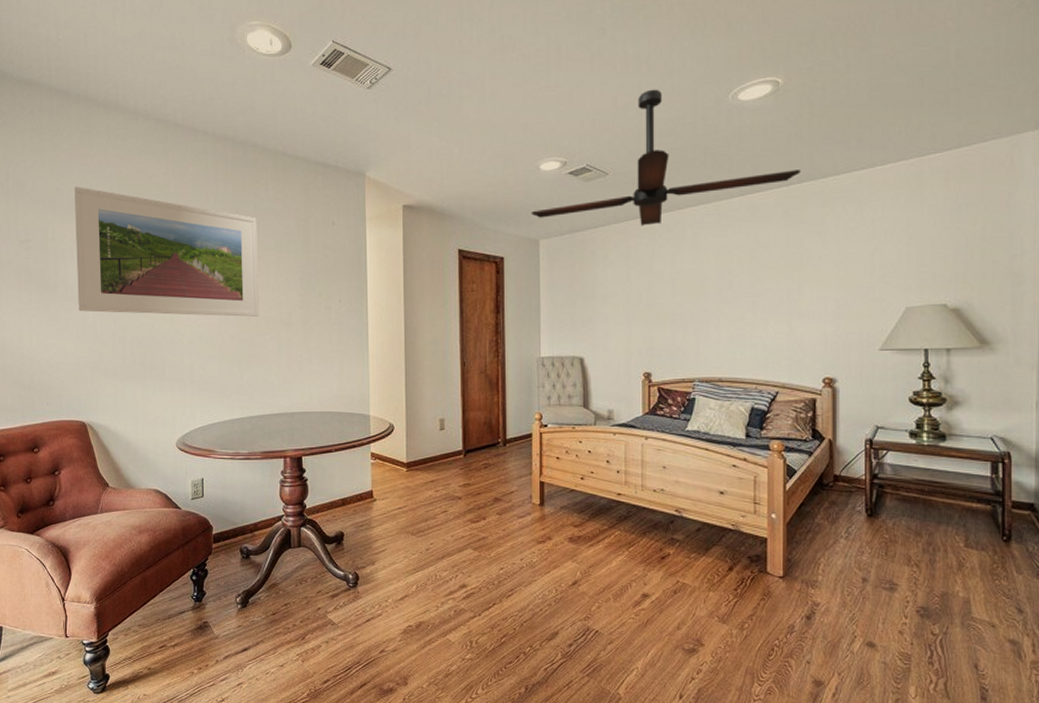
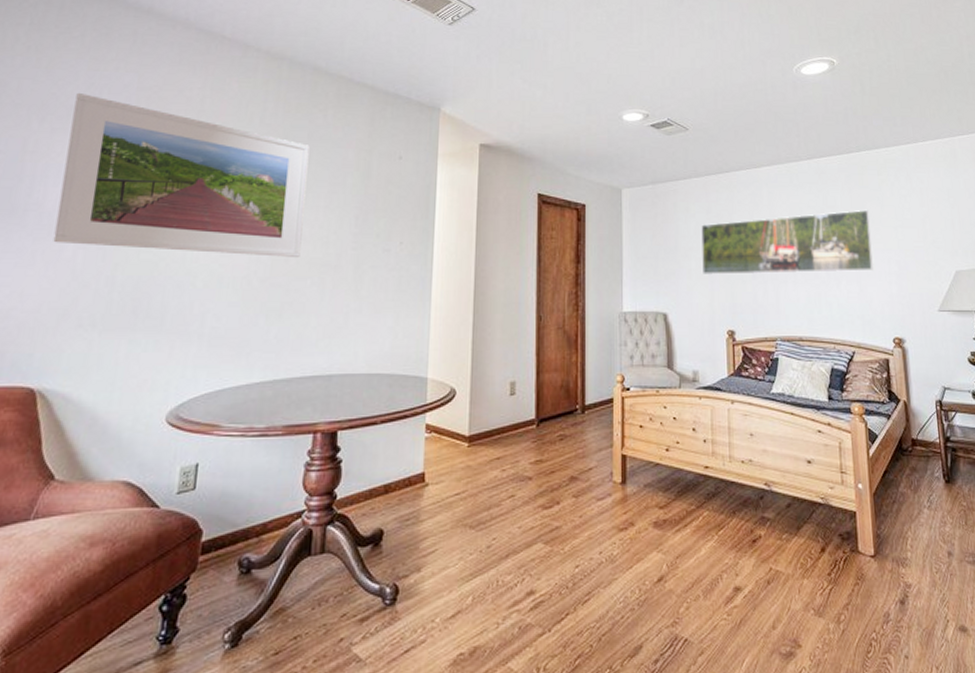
ceiling fan: present [530,89,800,226] -> none [613,56,858,182]
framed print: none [619,246,808,321] -> present [701,209,874,276]

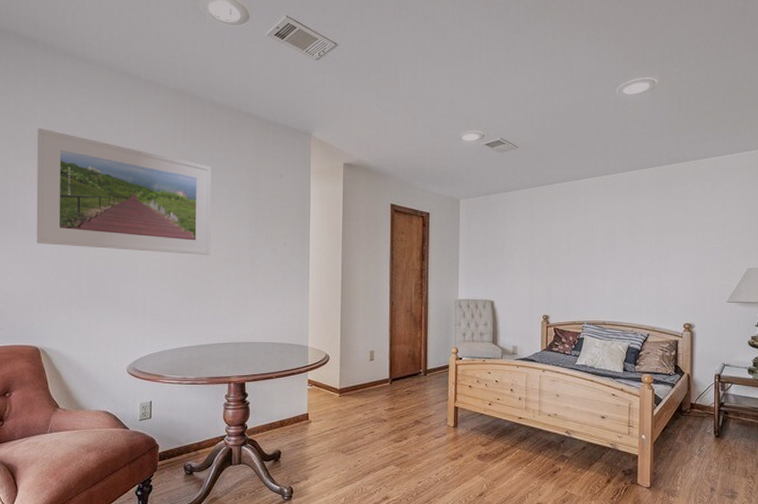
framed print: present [701,209,874,276] -> none [525,215,674,271]

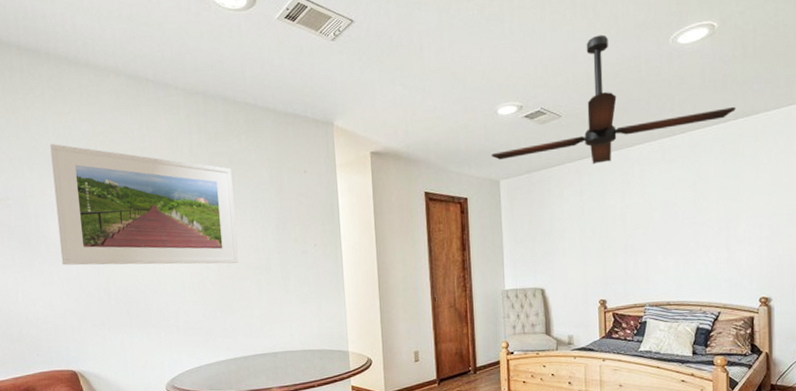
ceiling fan: none [453,79,670,193] -> present [491,34,736,165]

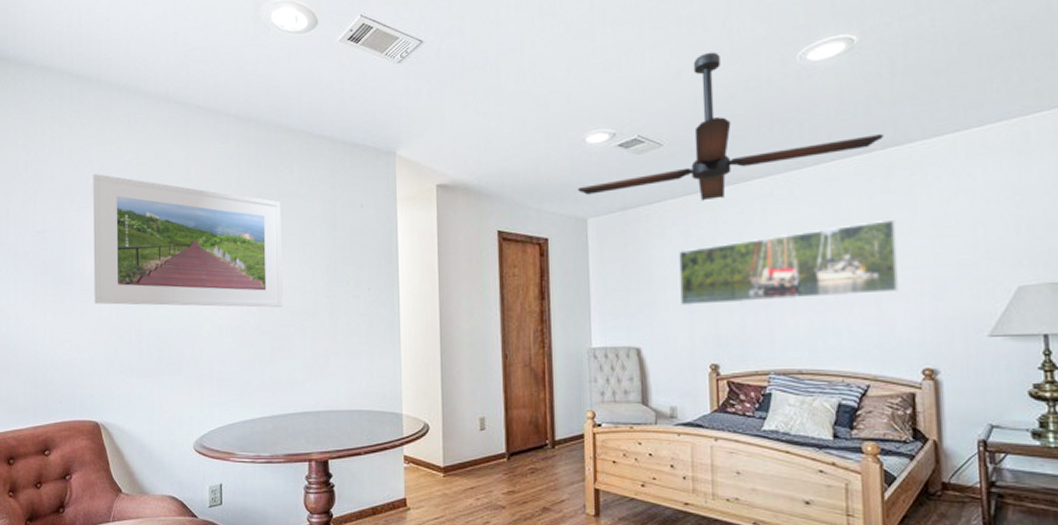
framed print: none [575,177,745,253] -> present [679,219,900,307]

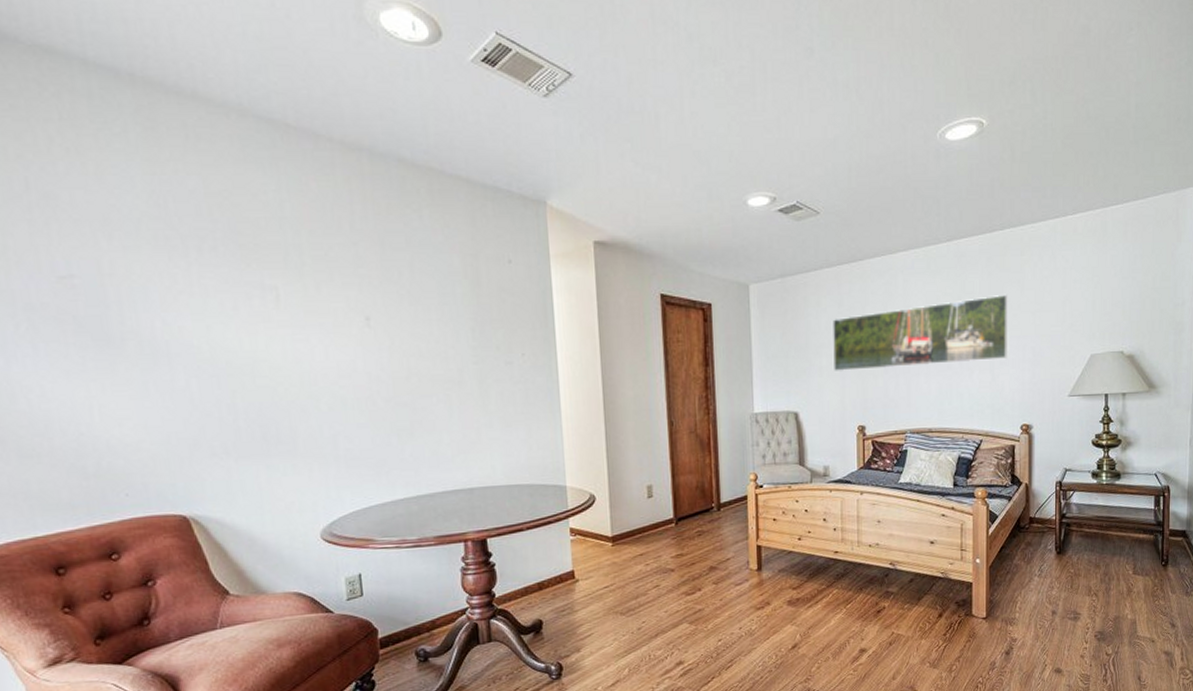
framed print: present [93,173,283,308] -> none [139,202,421,376]
ceiling fan: present [577,52,883,201] -> none [739,121,1002,271]

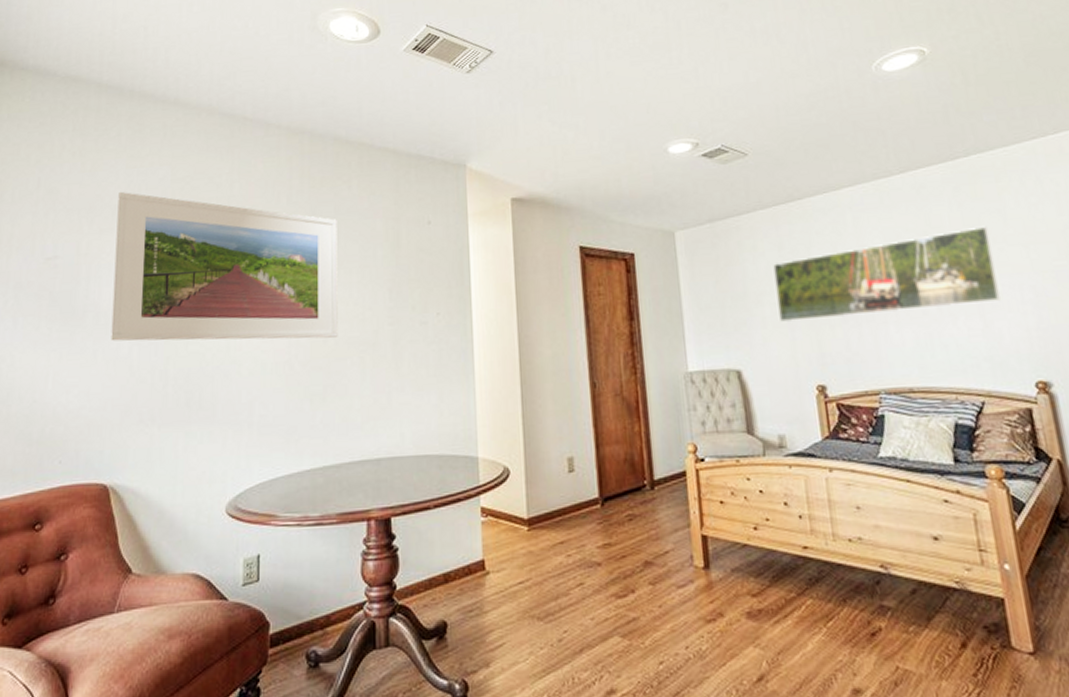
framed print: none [139,202,421,376] -> present [111,191,338,341]

